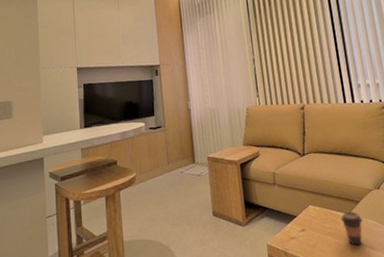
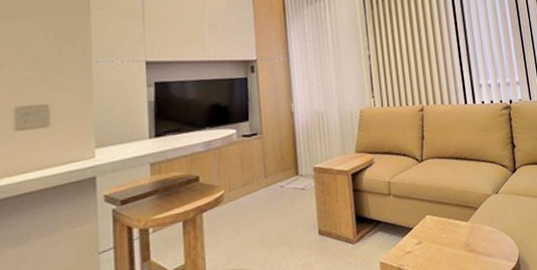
coffee cup: present [340,211,363,246] -> none [458,218,481,255]

